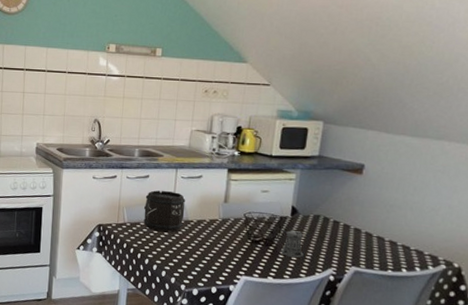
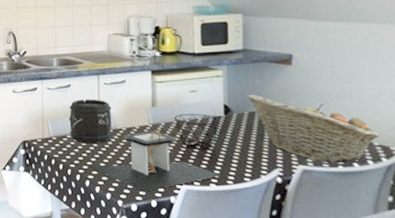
architectural model: none [159,222,279,279] -> present [90,128,221,192]
pepper shaker: present [279,228,304,258] -> none [214,130,245,160]
fruit basket: none [315,198,431,268] -> present [247,94,380,164]

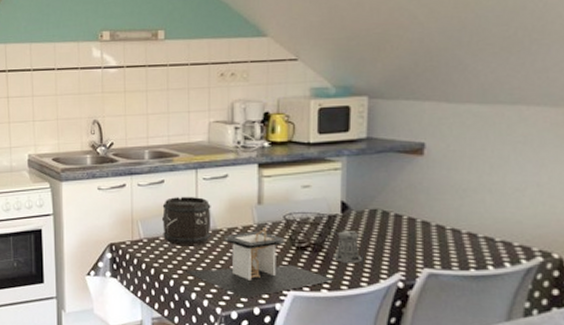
pepper shaker: none [214,130,245,160] -> present [329,229,362,263]
fruit basket: present [247,94,380,164] -> none [369,189,521,266]

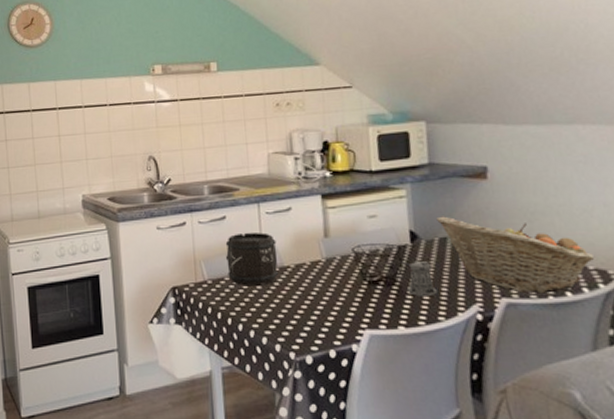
architectural model: present [186,228,334,298] -> none [254,262,411,340]
fruit basket: none [369,189,521,266] -> present [436,216,595,294]

